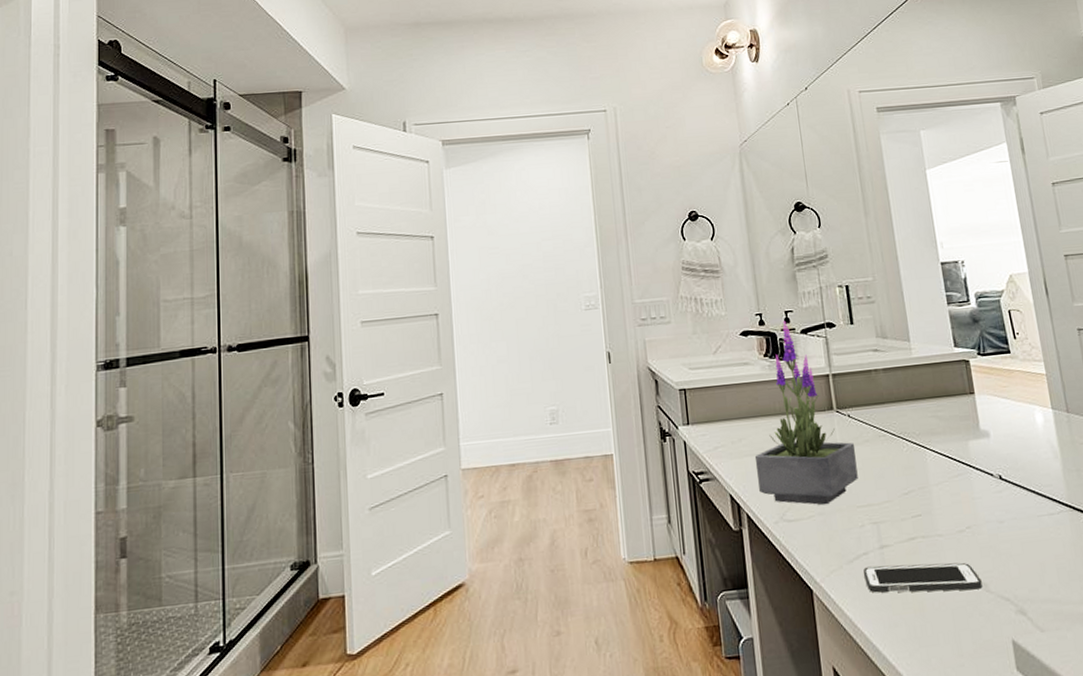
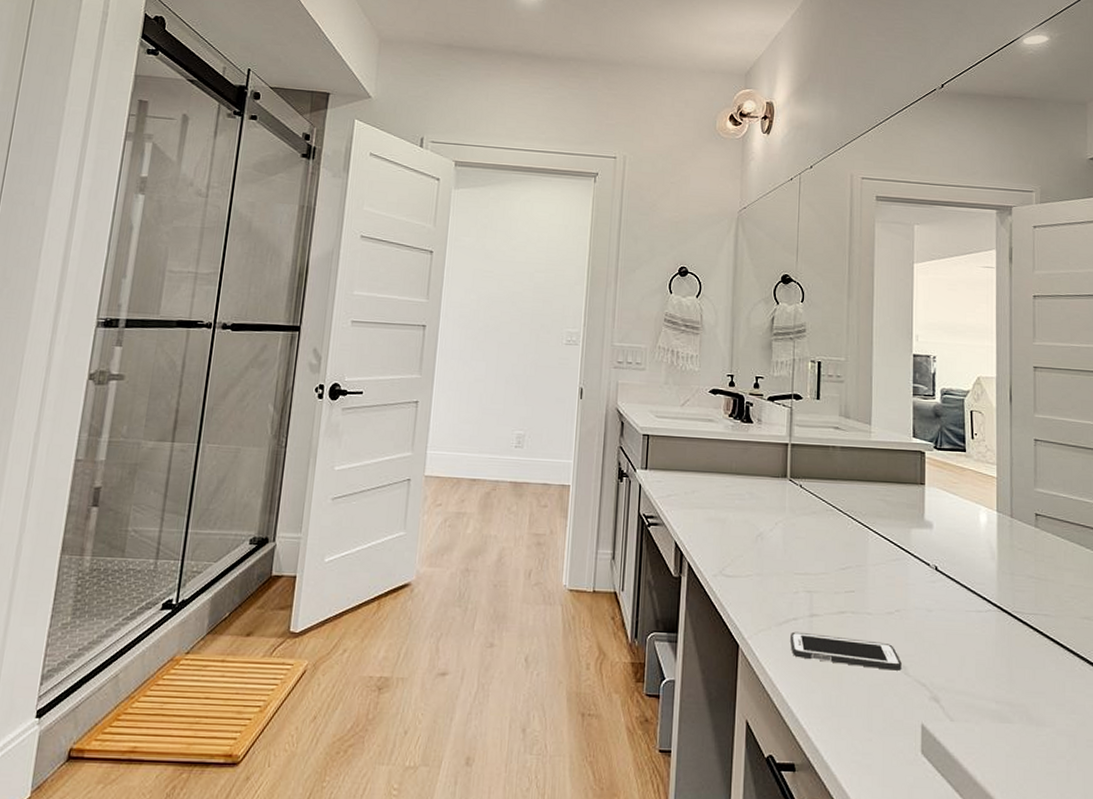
potted plant: present [754,320,858,506] -> none [703,385,802,567]

